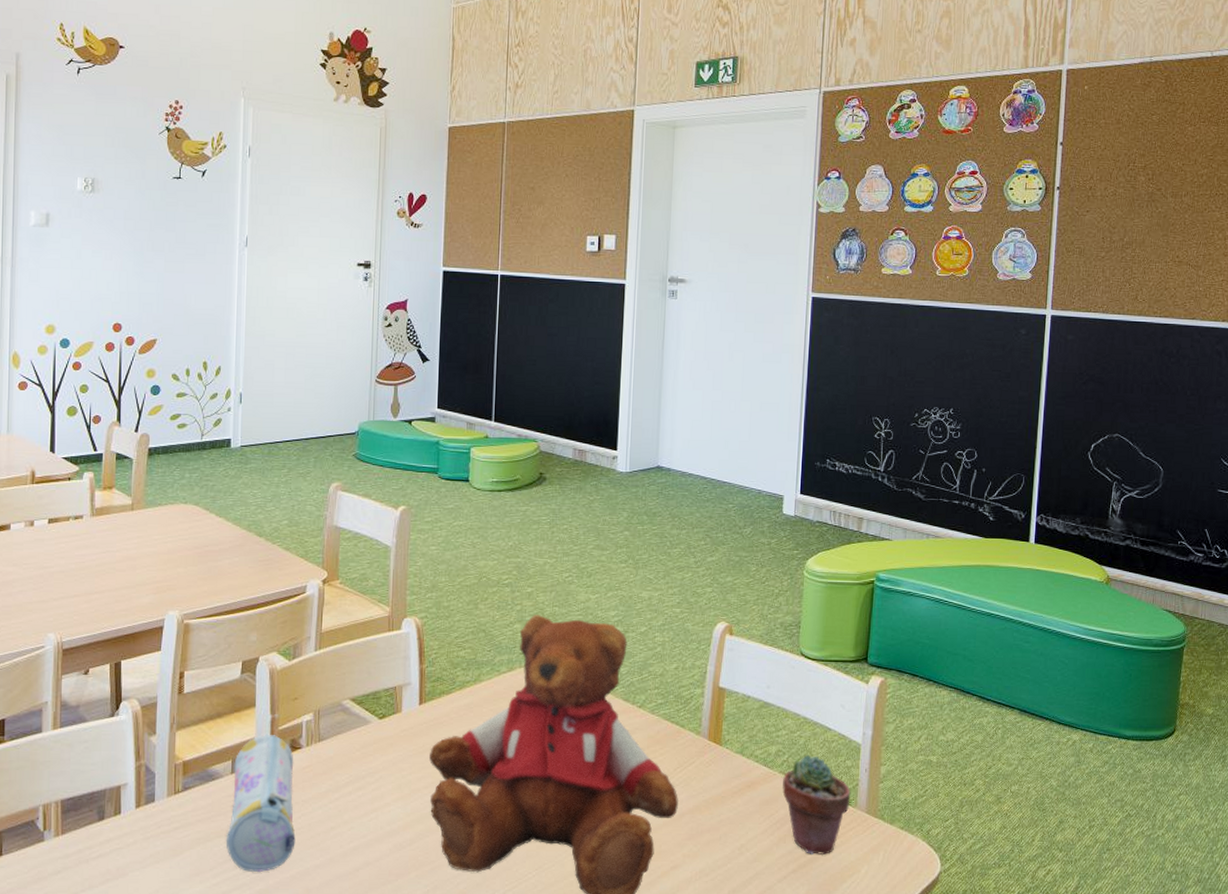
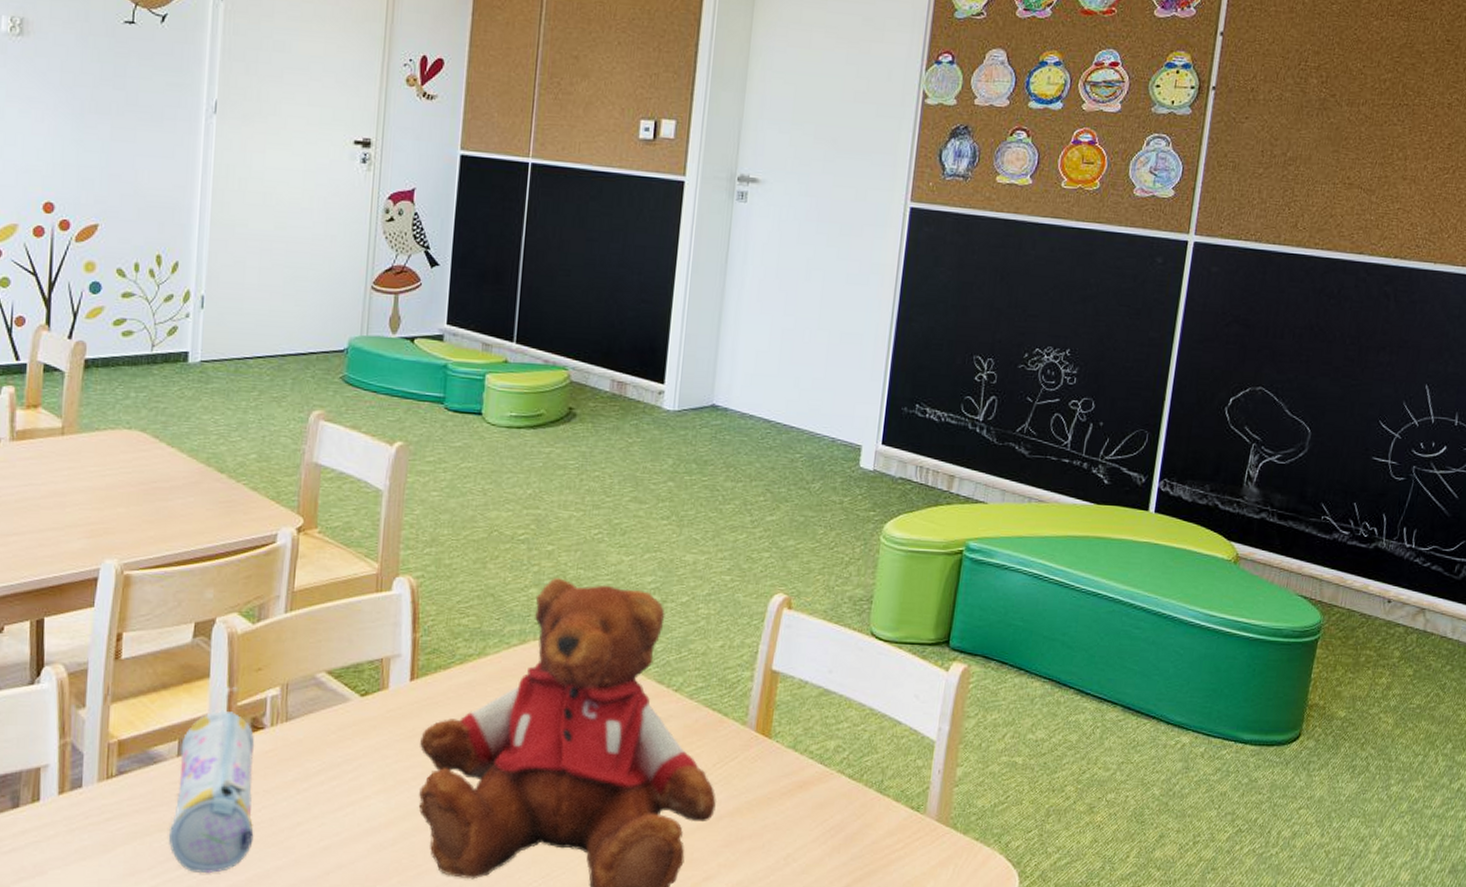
potted succulent: present [782,754,851,856] -> none [839,751,920,869]

